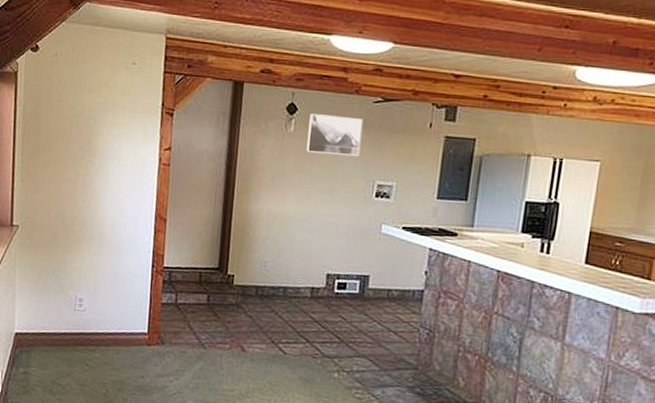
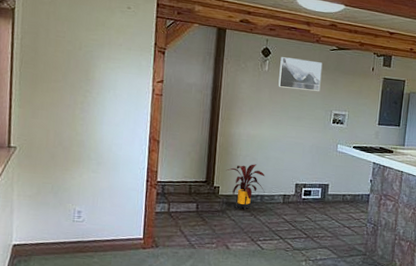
house plant: none [242,248,289,306] -> present [226,164,265,211]

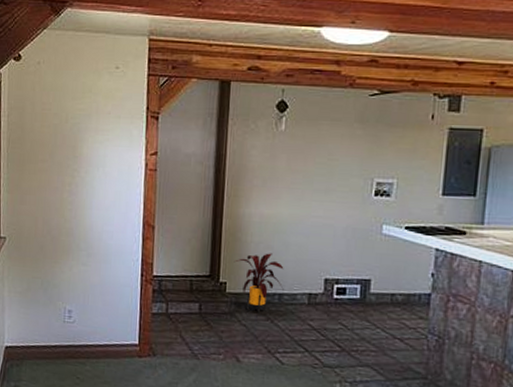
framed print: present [278,57,323,91] -> none [299,110,359,153]

